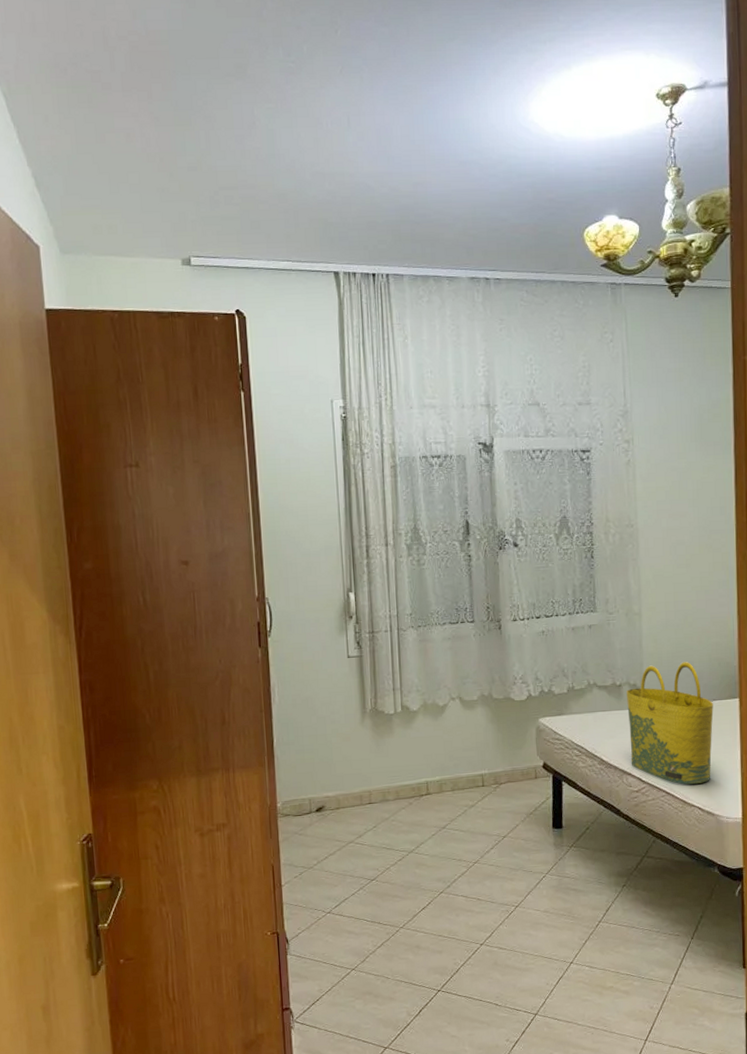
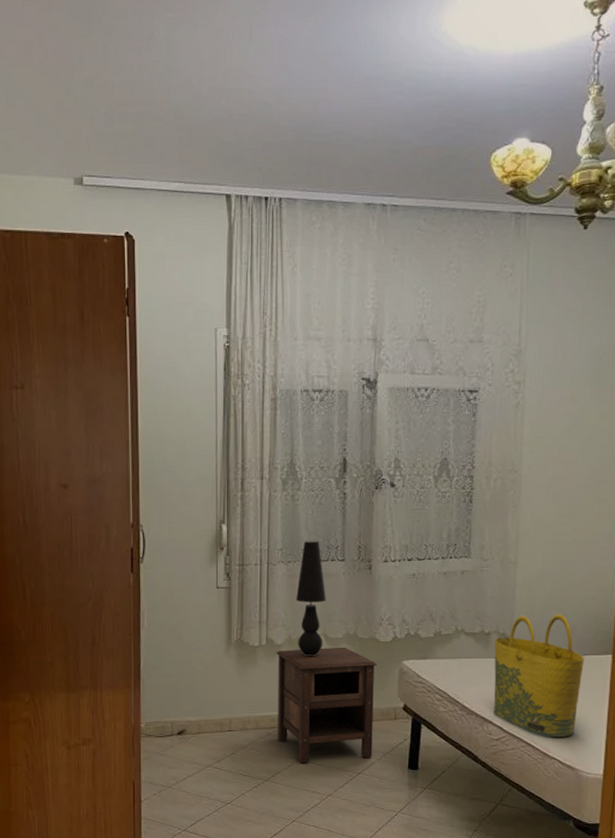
nightstand: none [412,708,516,831] -> present [276,647,377,763]
table lamp: none [428,603,459,721] -> present [296,540,326,657]

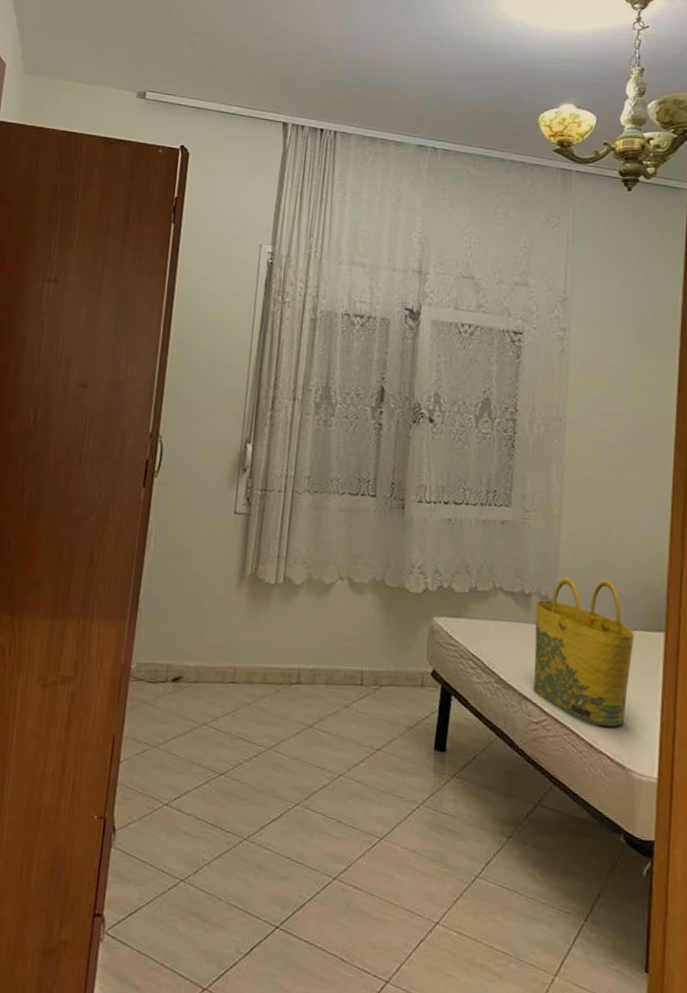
nightstand: present [276,647,377,763] -> none [287,591,405,732]
table lamp: present [296,540,326,657] -> none [318,470,354,603]

